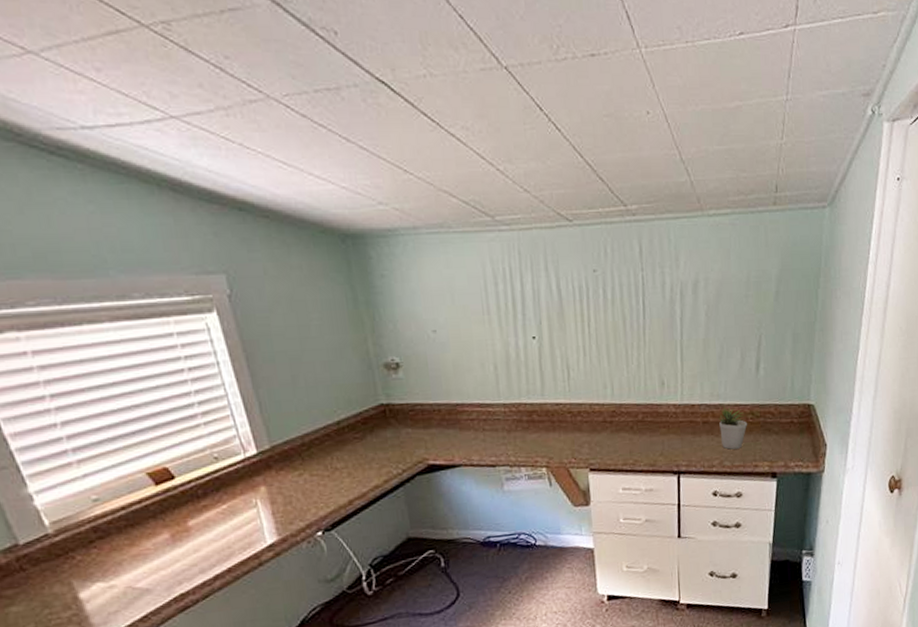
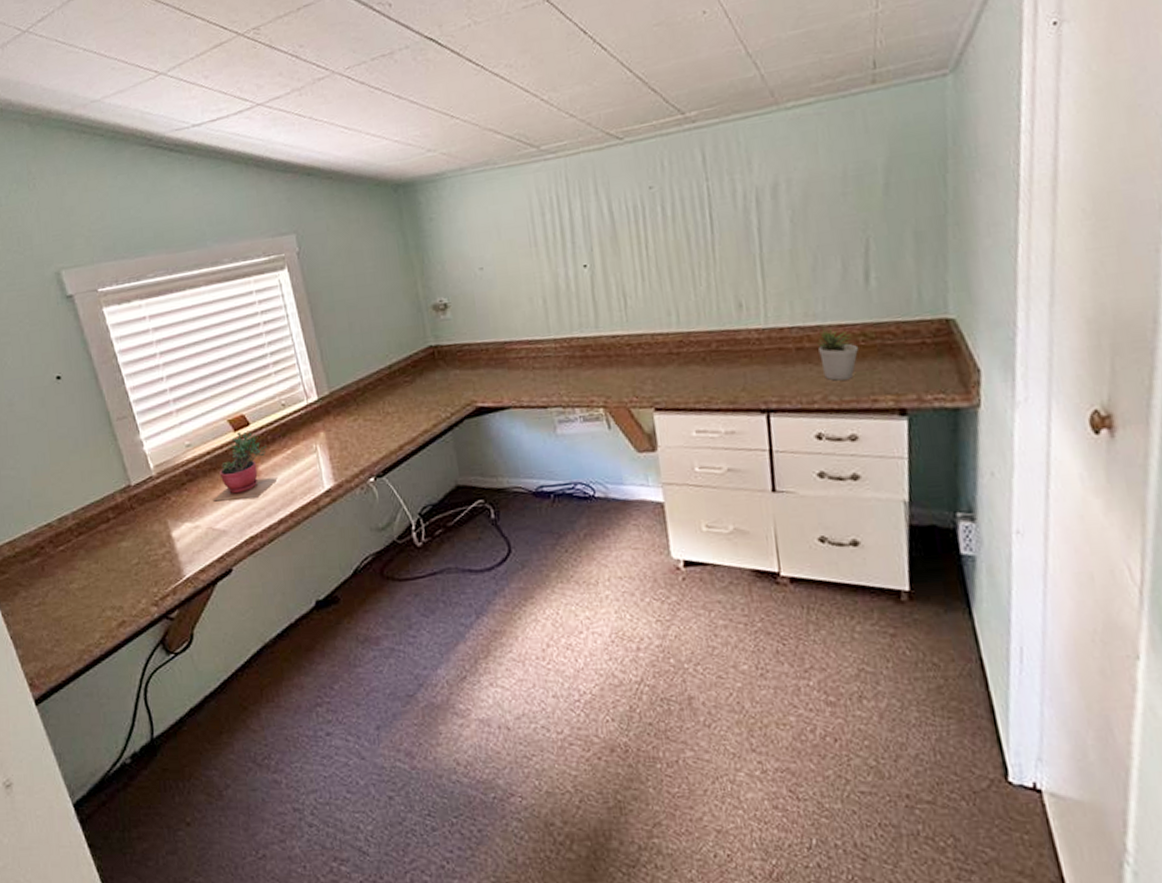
succulent plant: none [130,485,211,560] -> present [212,431,278,502]

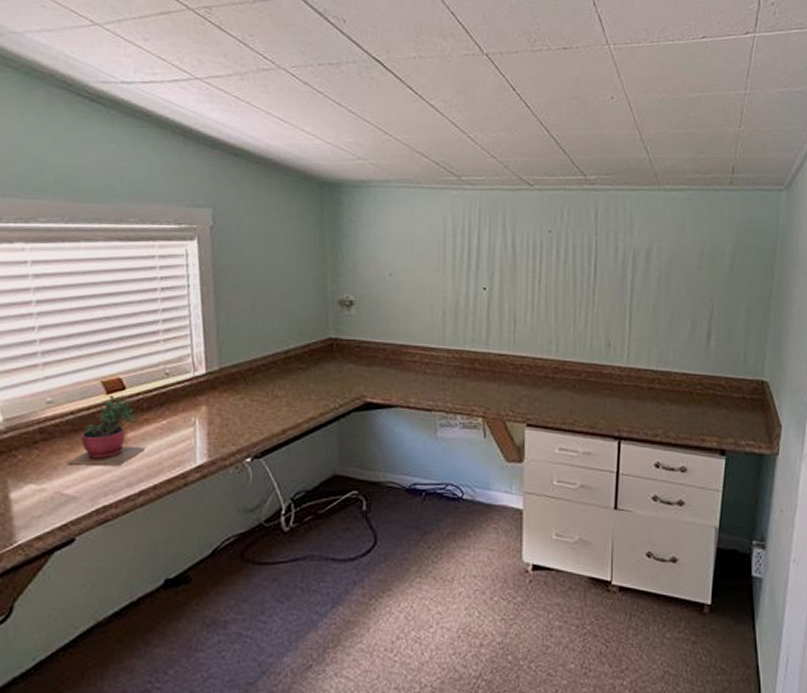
potted plant: present [816,326,859,381] -> none [664,372,696,420]

